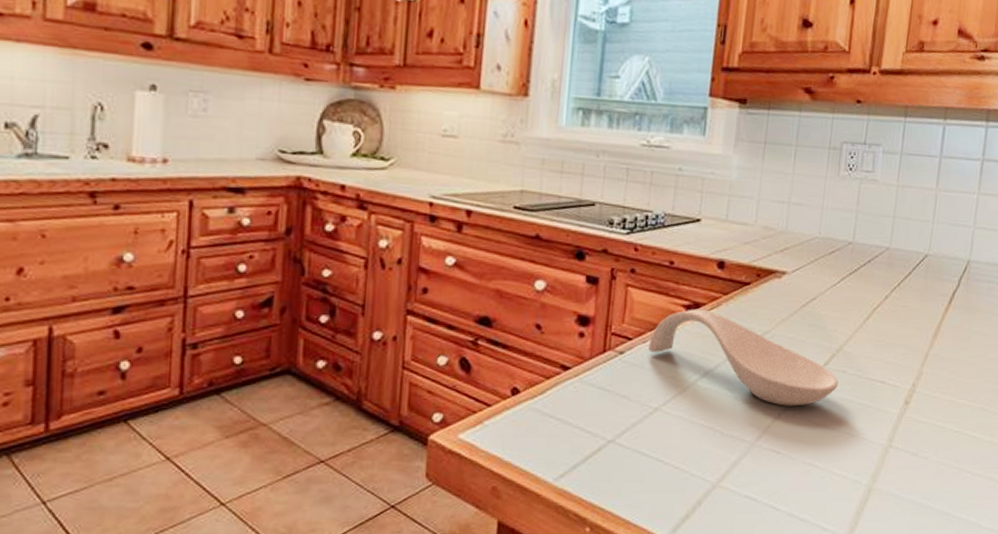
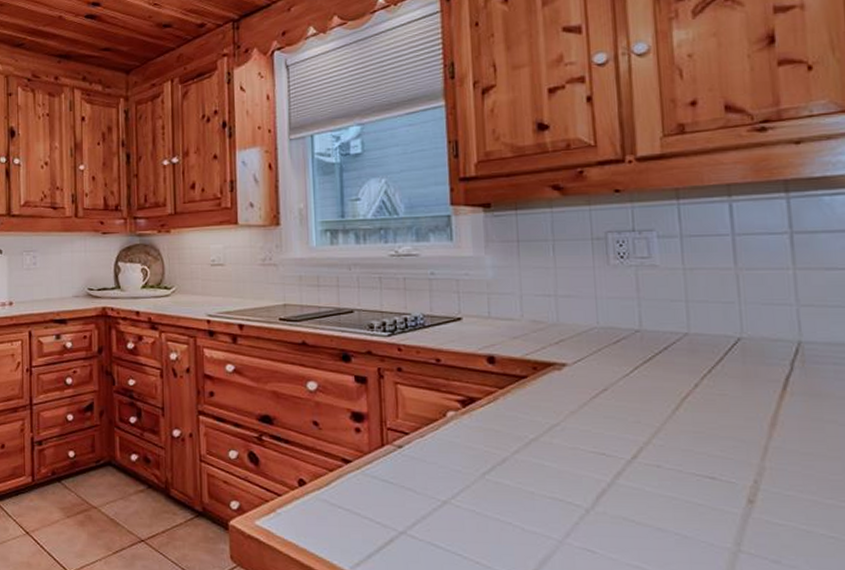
spoon rest: present [648,309,839,406] -> none [426,403,655,503]

